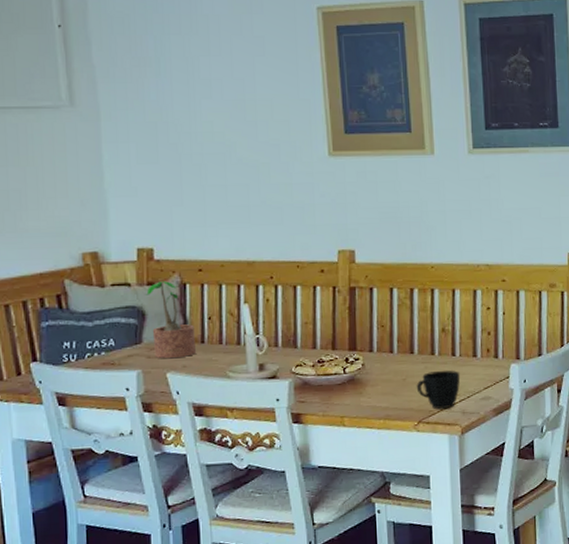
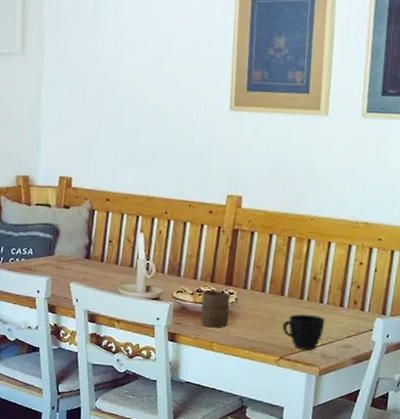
potted plant: present [145,281,197,359] -> none [61,206,97,272]
cup: none [324,358,358,401] -> present [201,290,231,328]

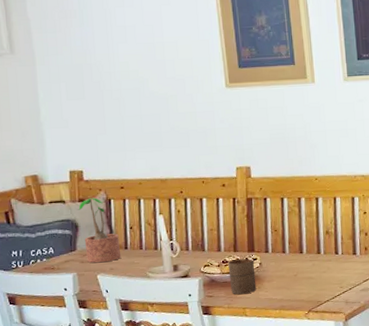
potted plant: none [61,206,97,272] -> present [77,198,122,263]
cup: present [282,314,326,350] -> none [306,267,343,300]

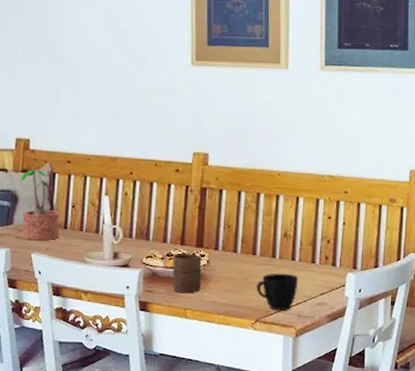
cup: none [306,267,343,300] -> present [256,274,299,311]

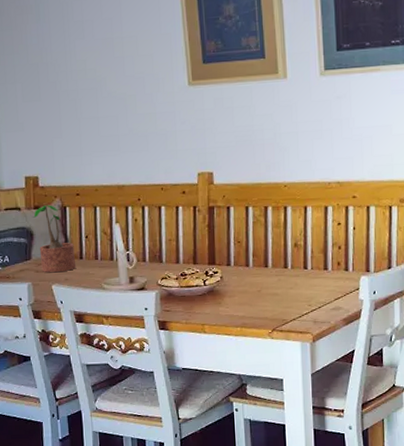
cup: present [172,253,202,294] -> none [187,271,217,310]
cup: present [256,274,299,311] -> none [270,283,312,319]

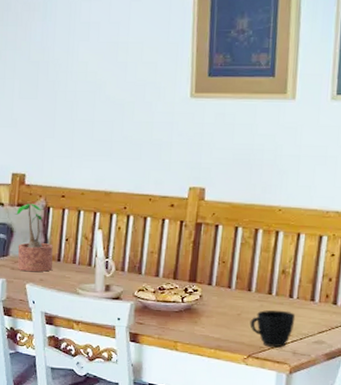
cup: none [270,283,312,319] -> present [250,310,296,348]

